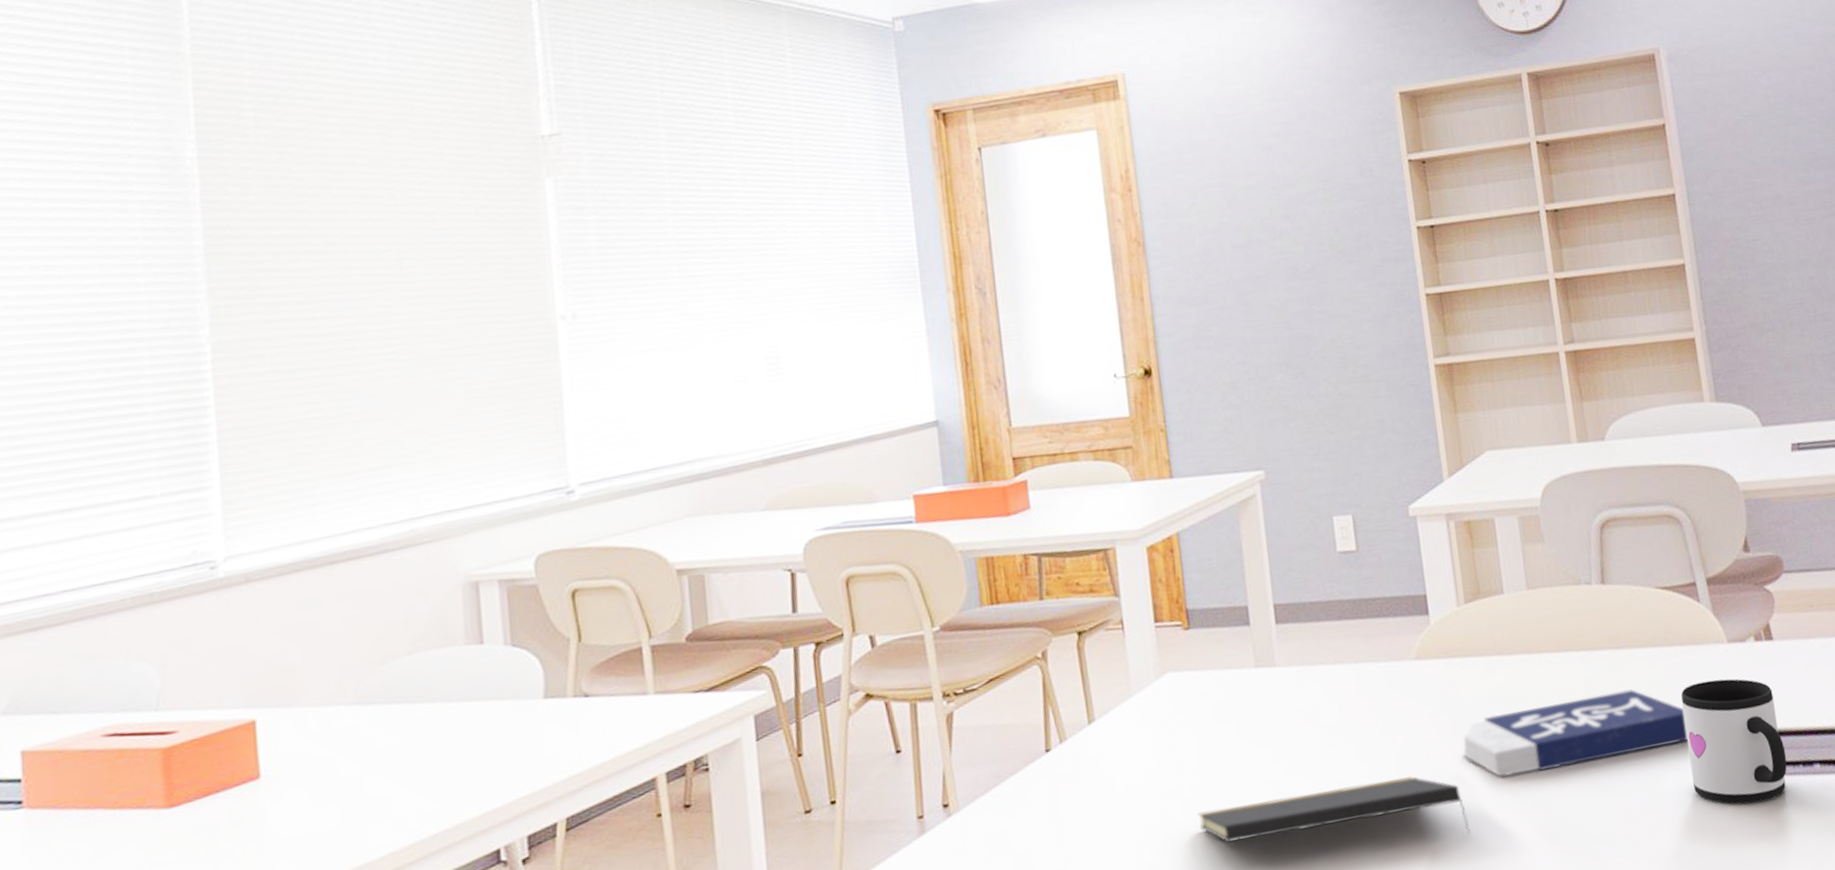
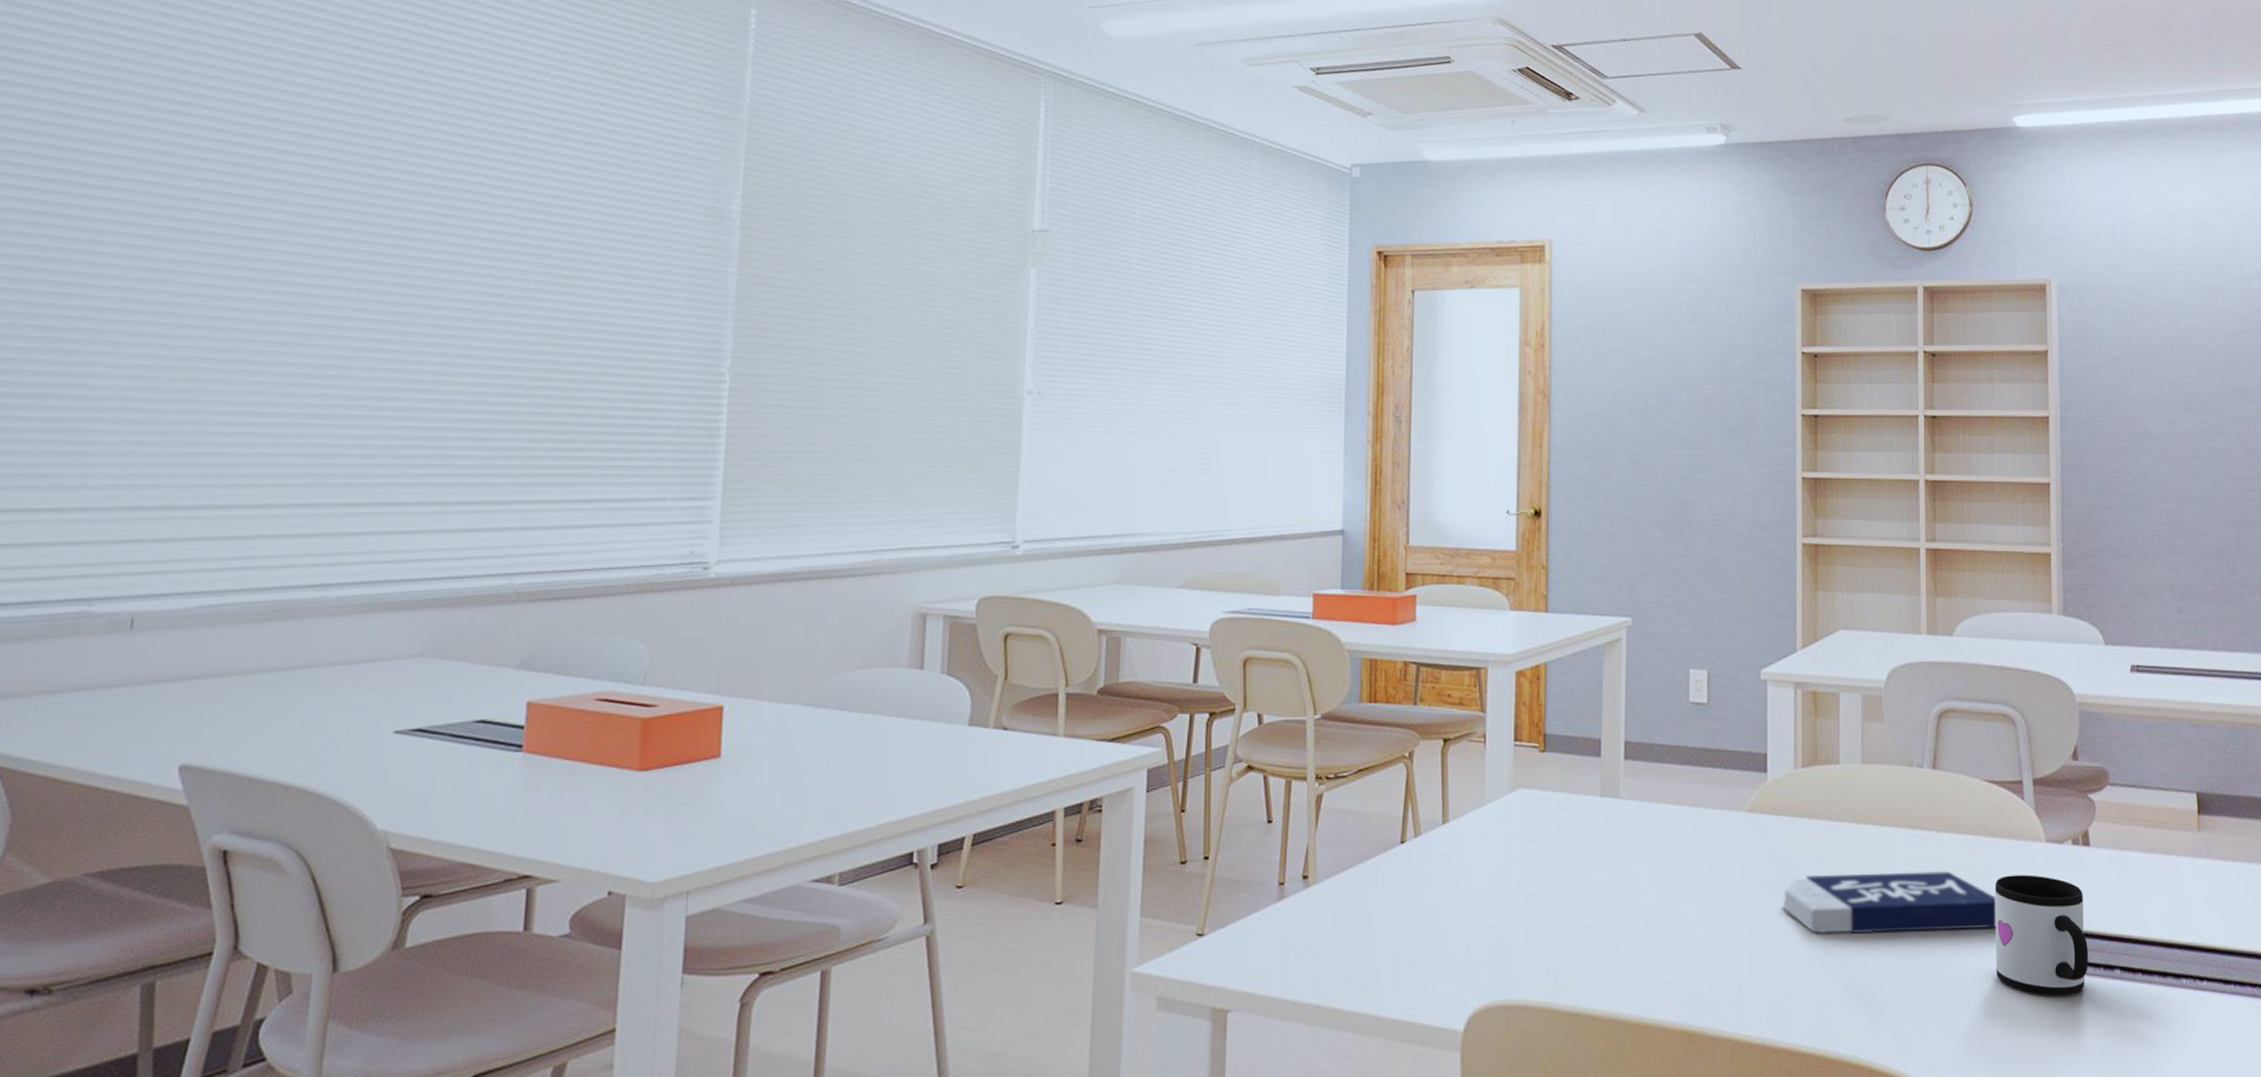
notepad: present [1197,775,1471,843] -> none [1530,918,1780,981]

